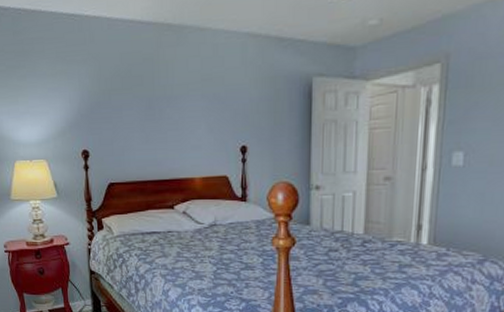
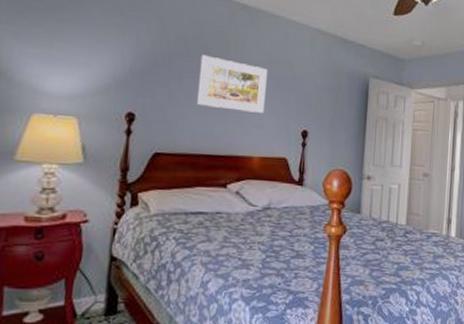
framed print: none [135,85,200,136] -> present [196,55,268,113]

